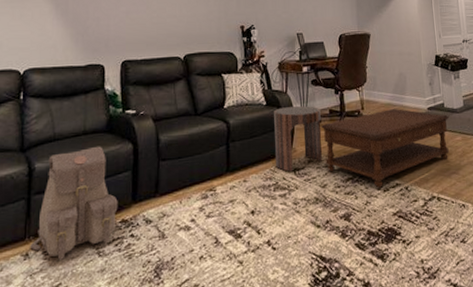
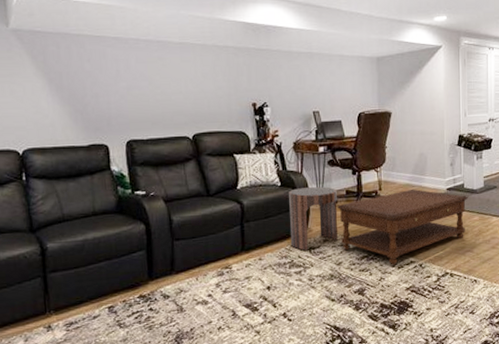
backpack: present [30,146,118,260] -> none [51,226,135,331]

